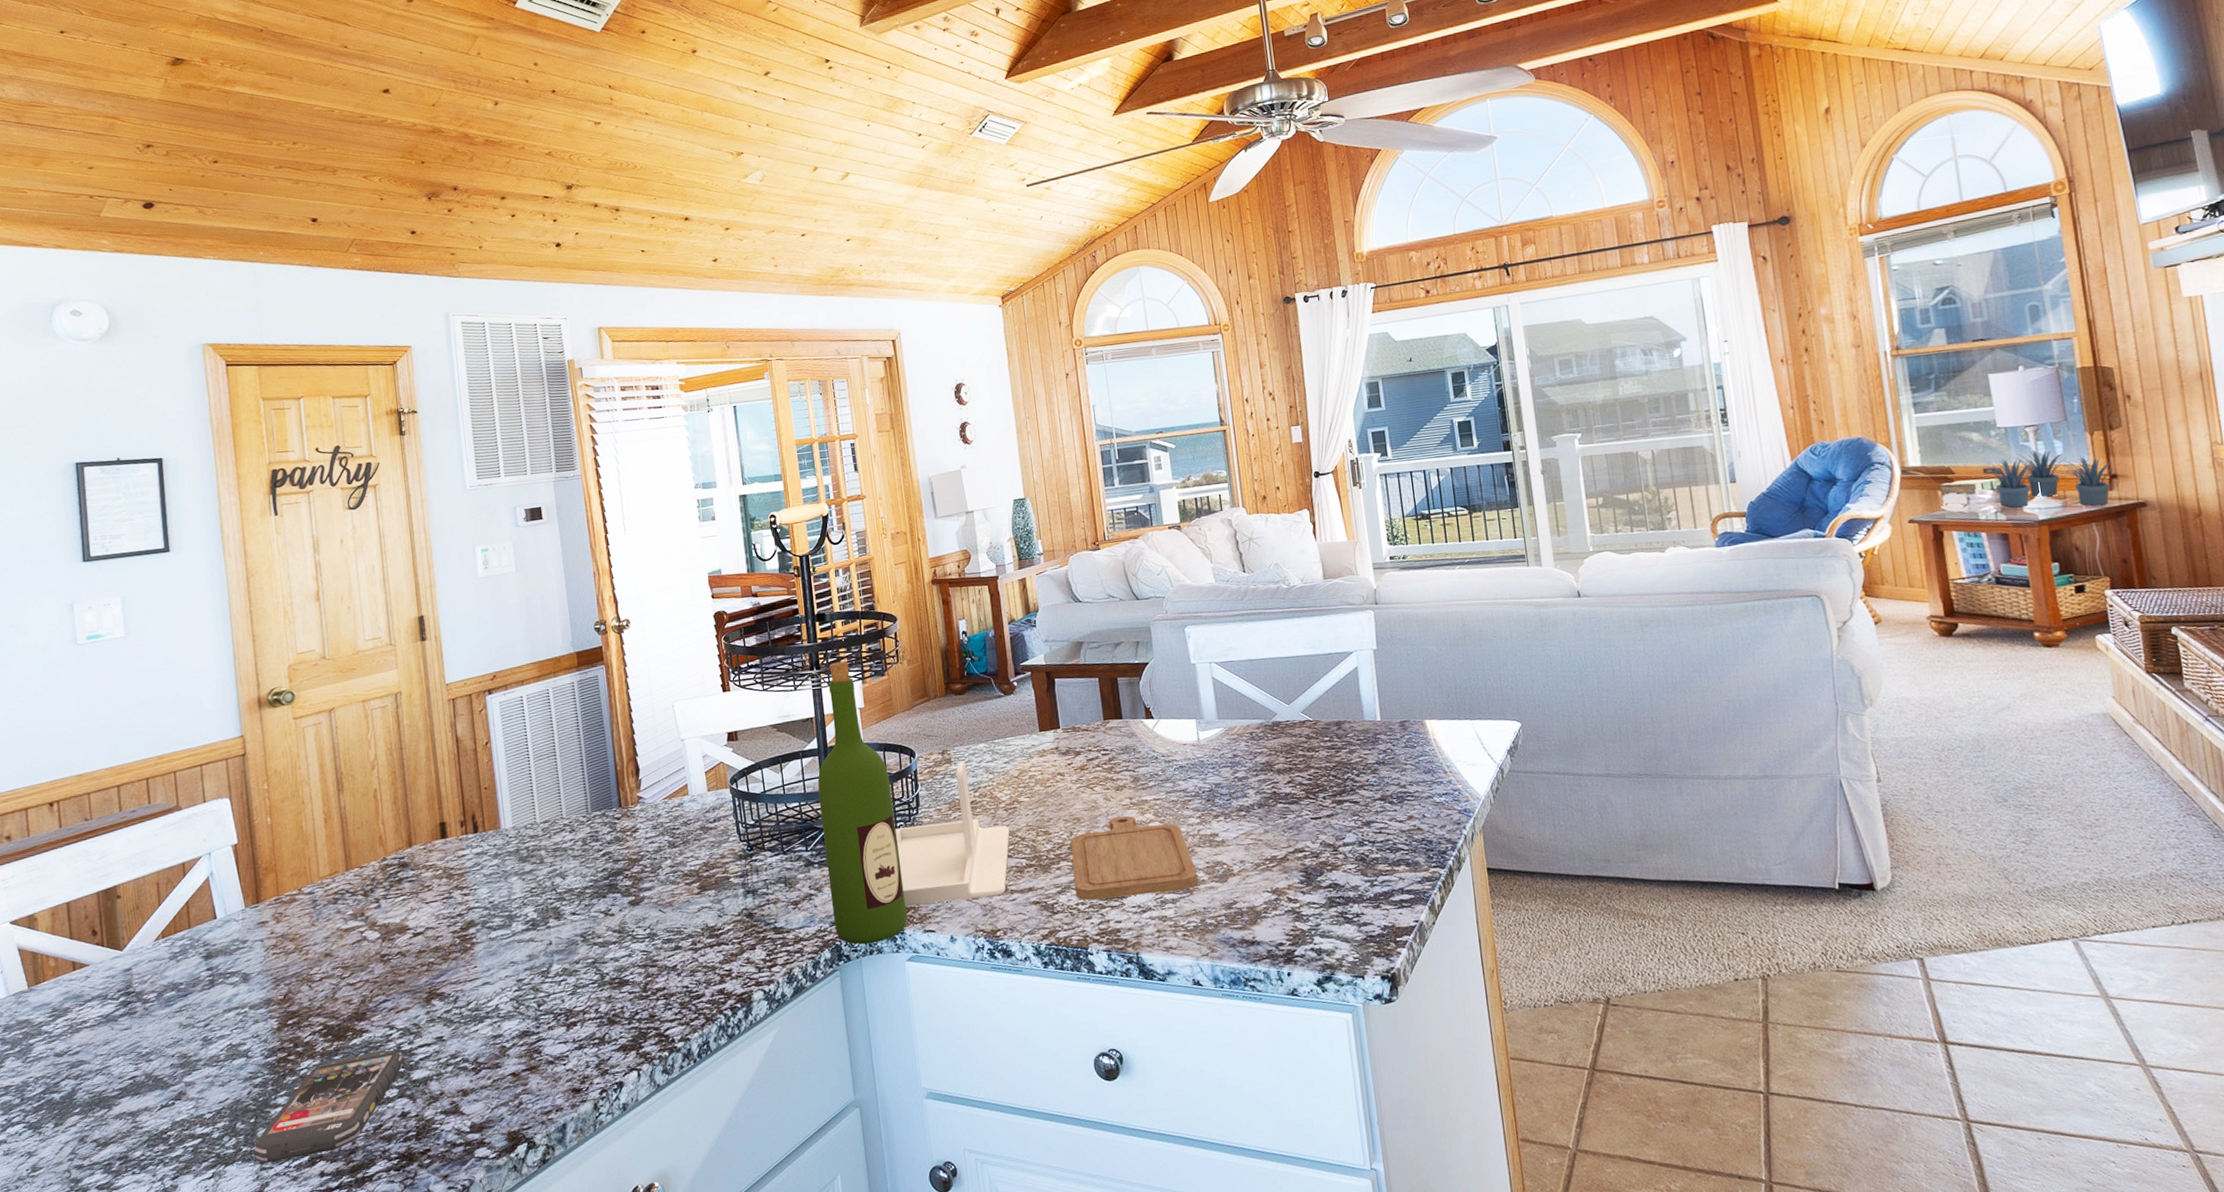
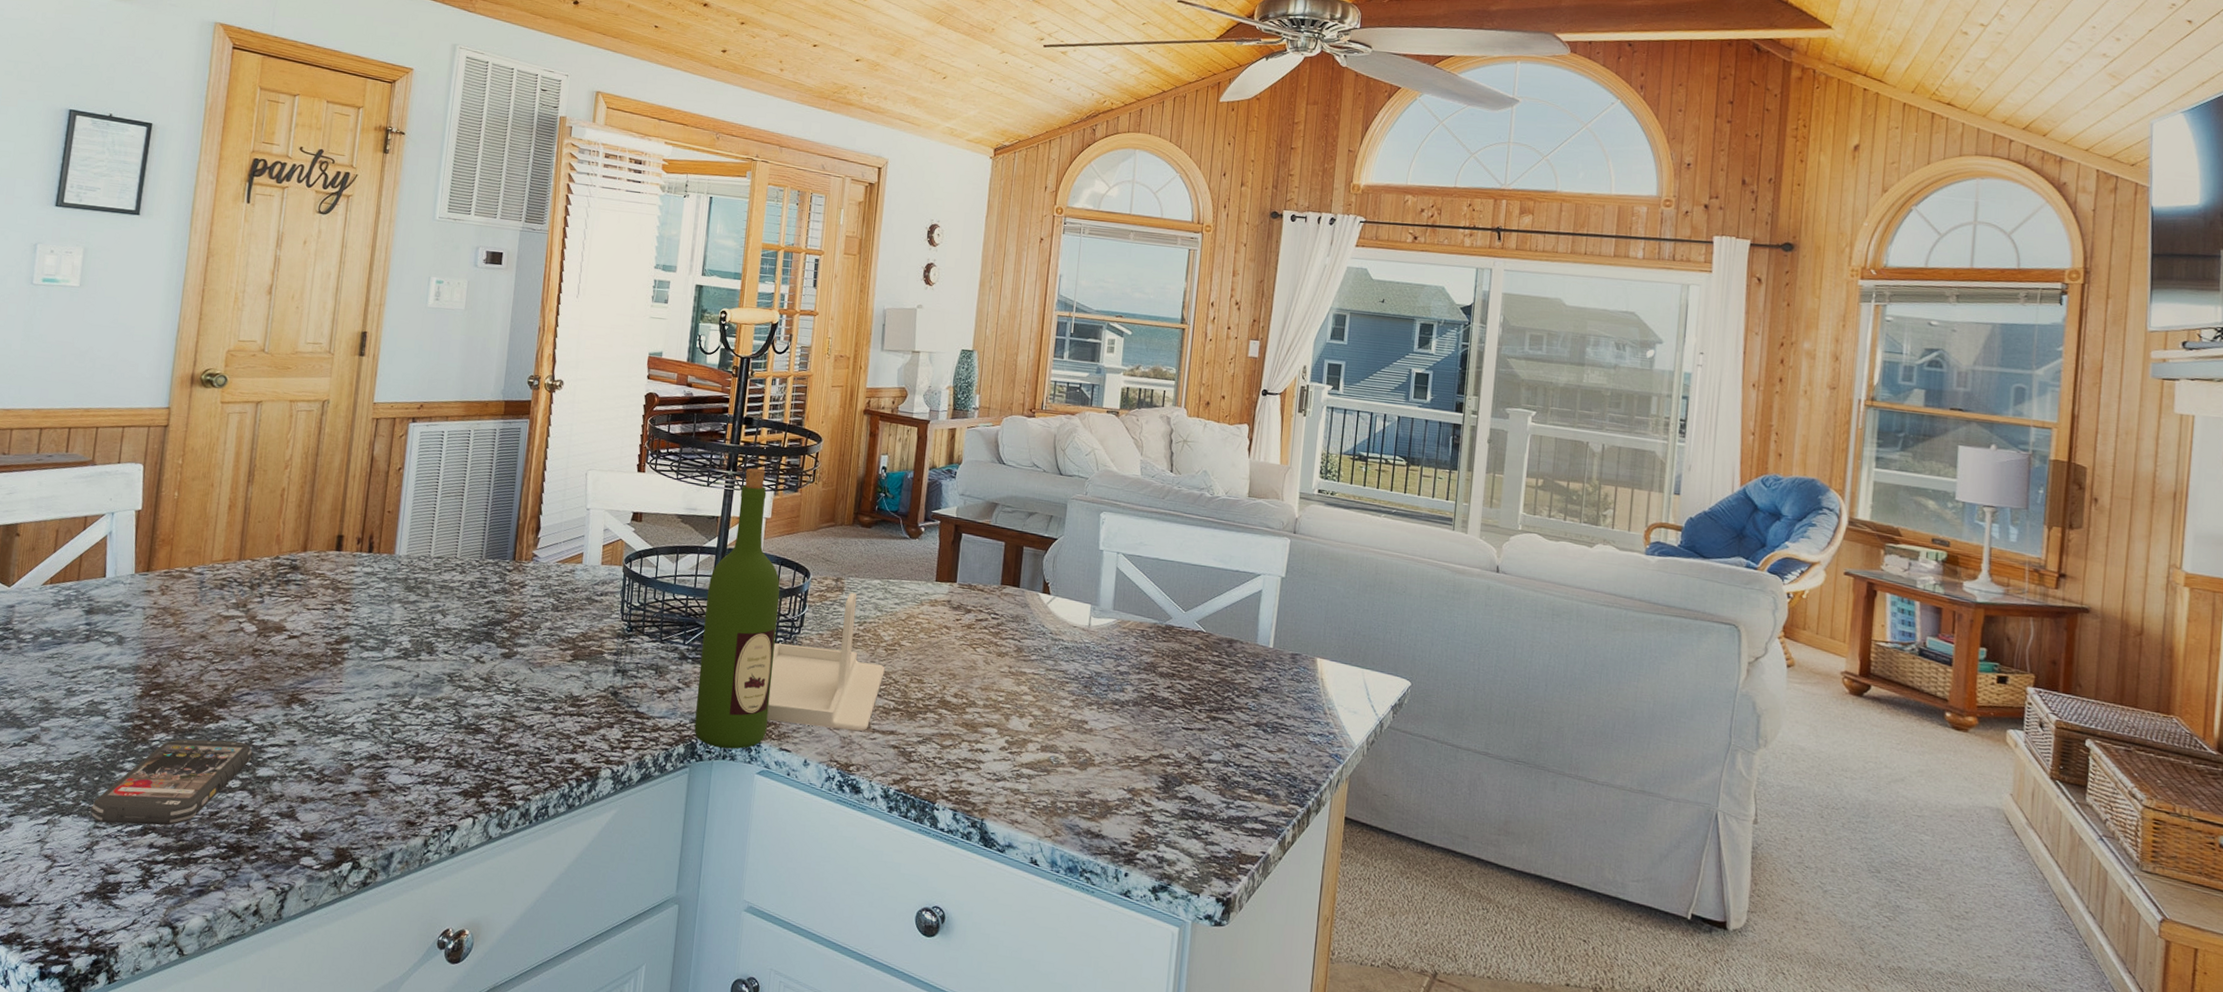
chopping board: present [1070,816,1199,900] -> none [935,682,1059,768]
plant: present [1983,450,2118,508] -> none [1932,530,2070,602]

